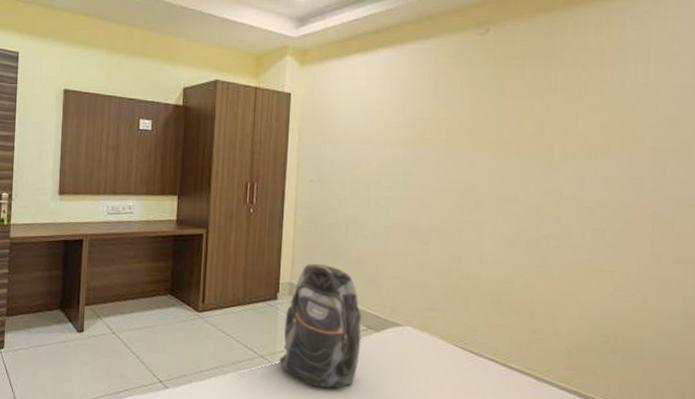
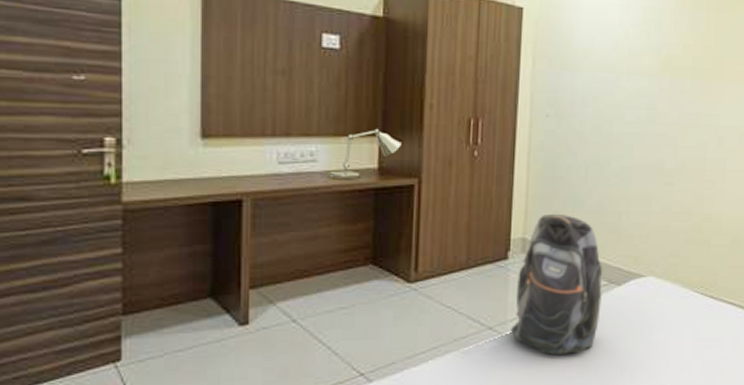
desk lamp: none [141,189,196,229] -> present [329,128,403,180]

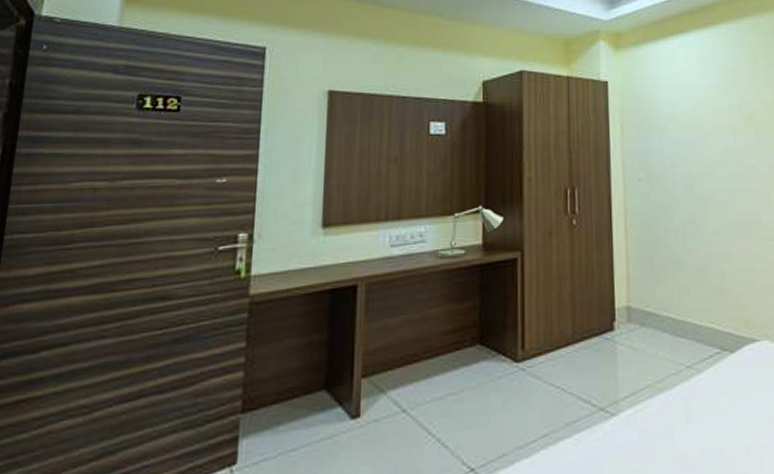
backpack: present [509,213,603,355] -> none [622,277,717,437]

